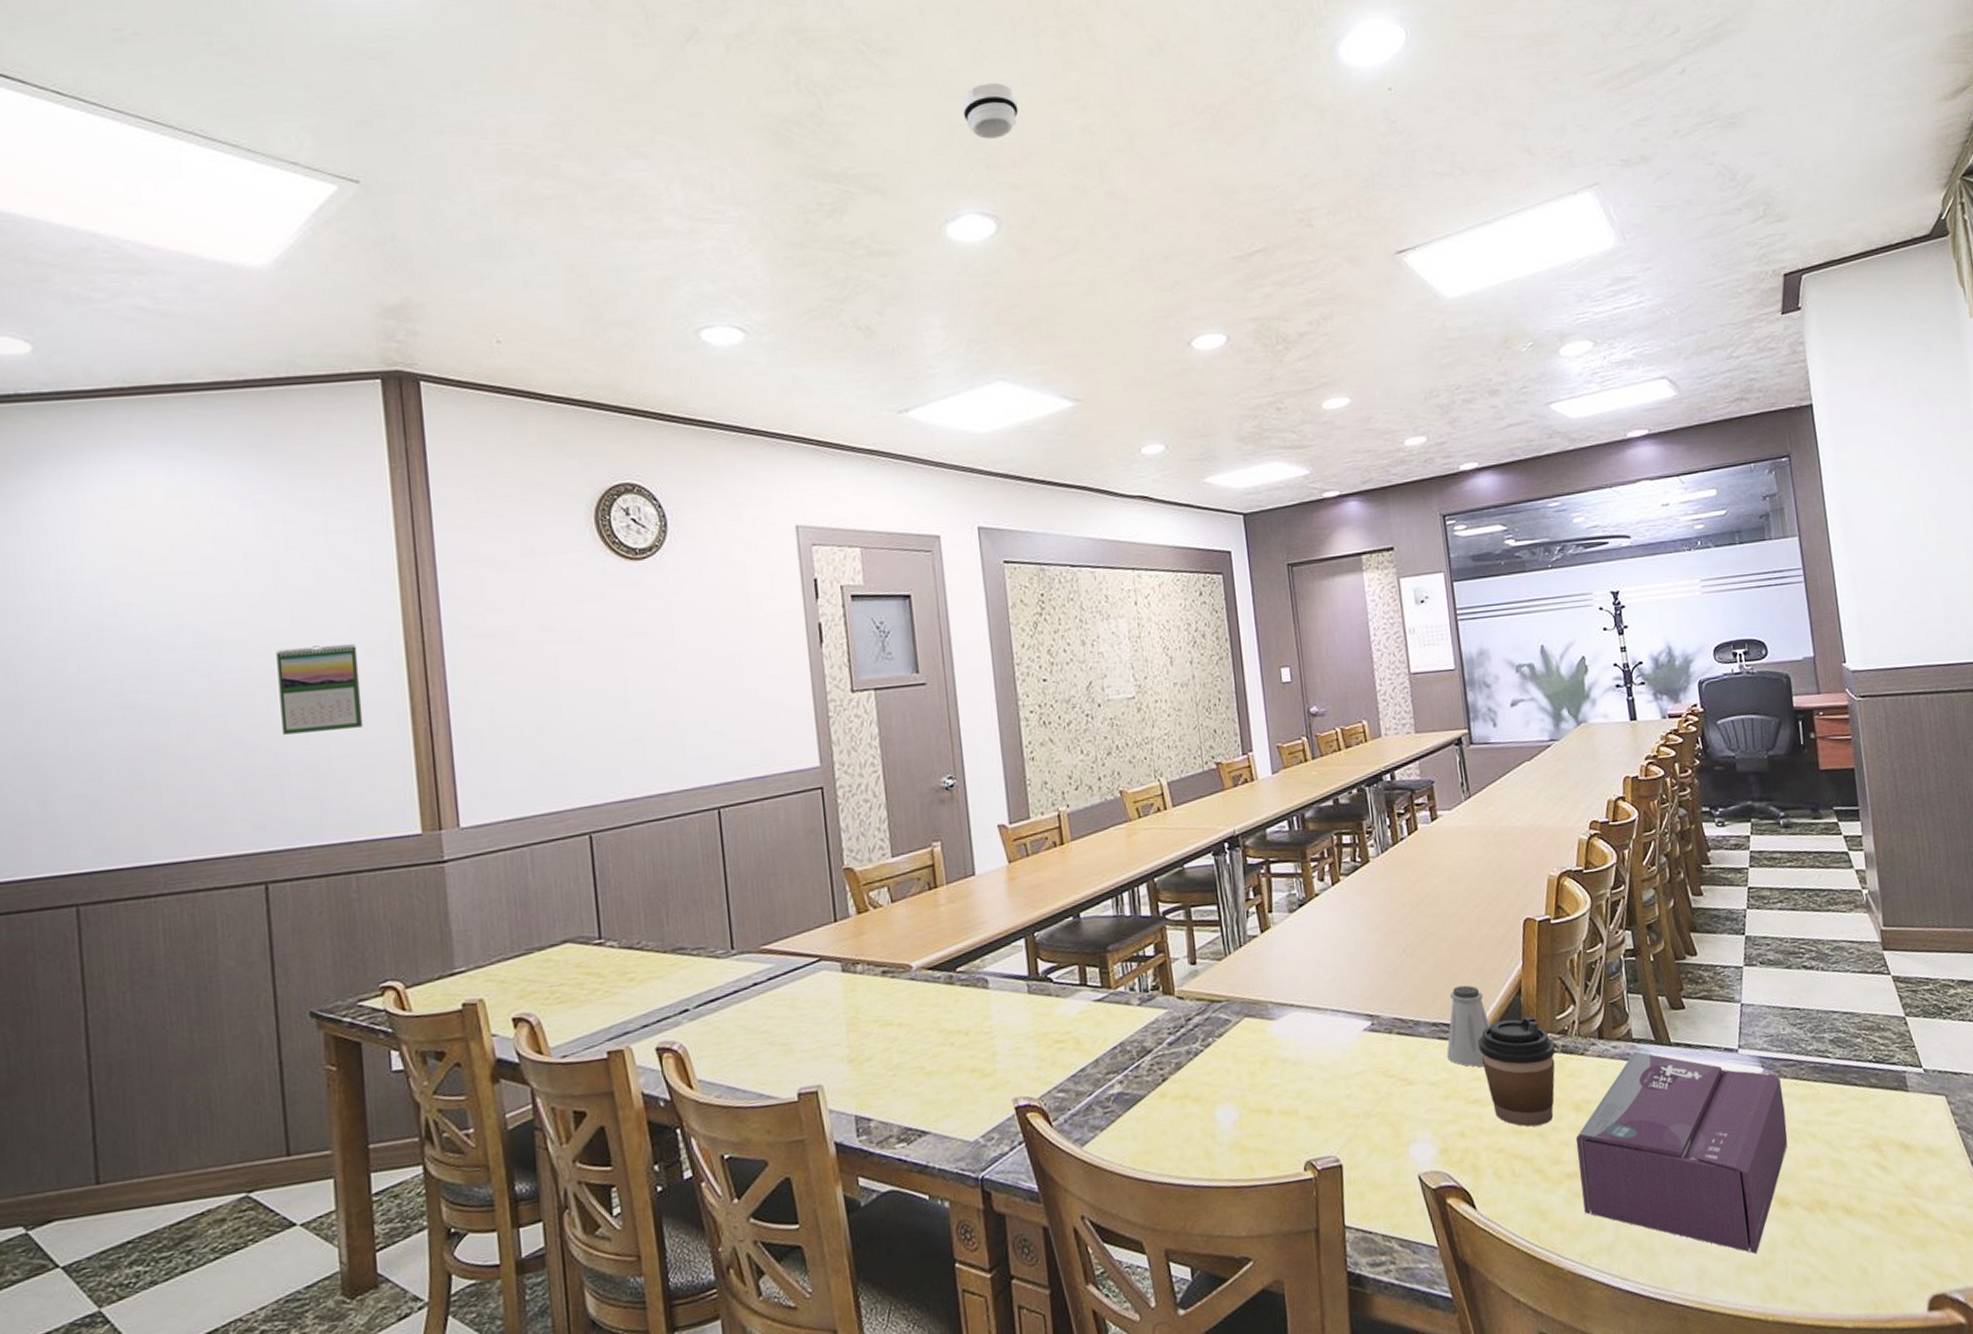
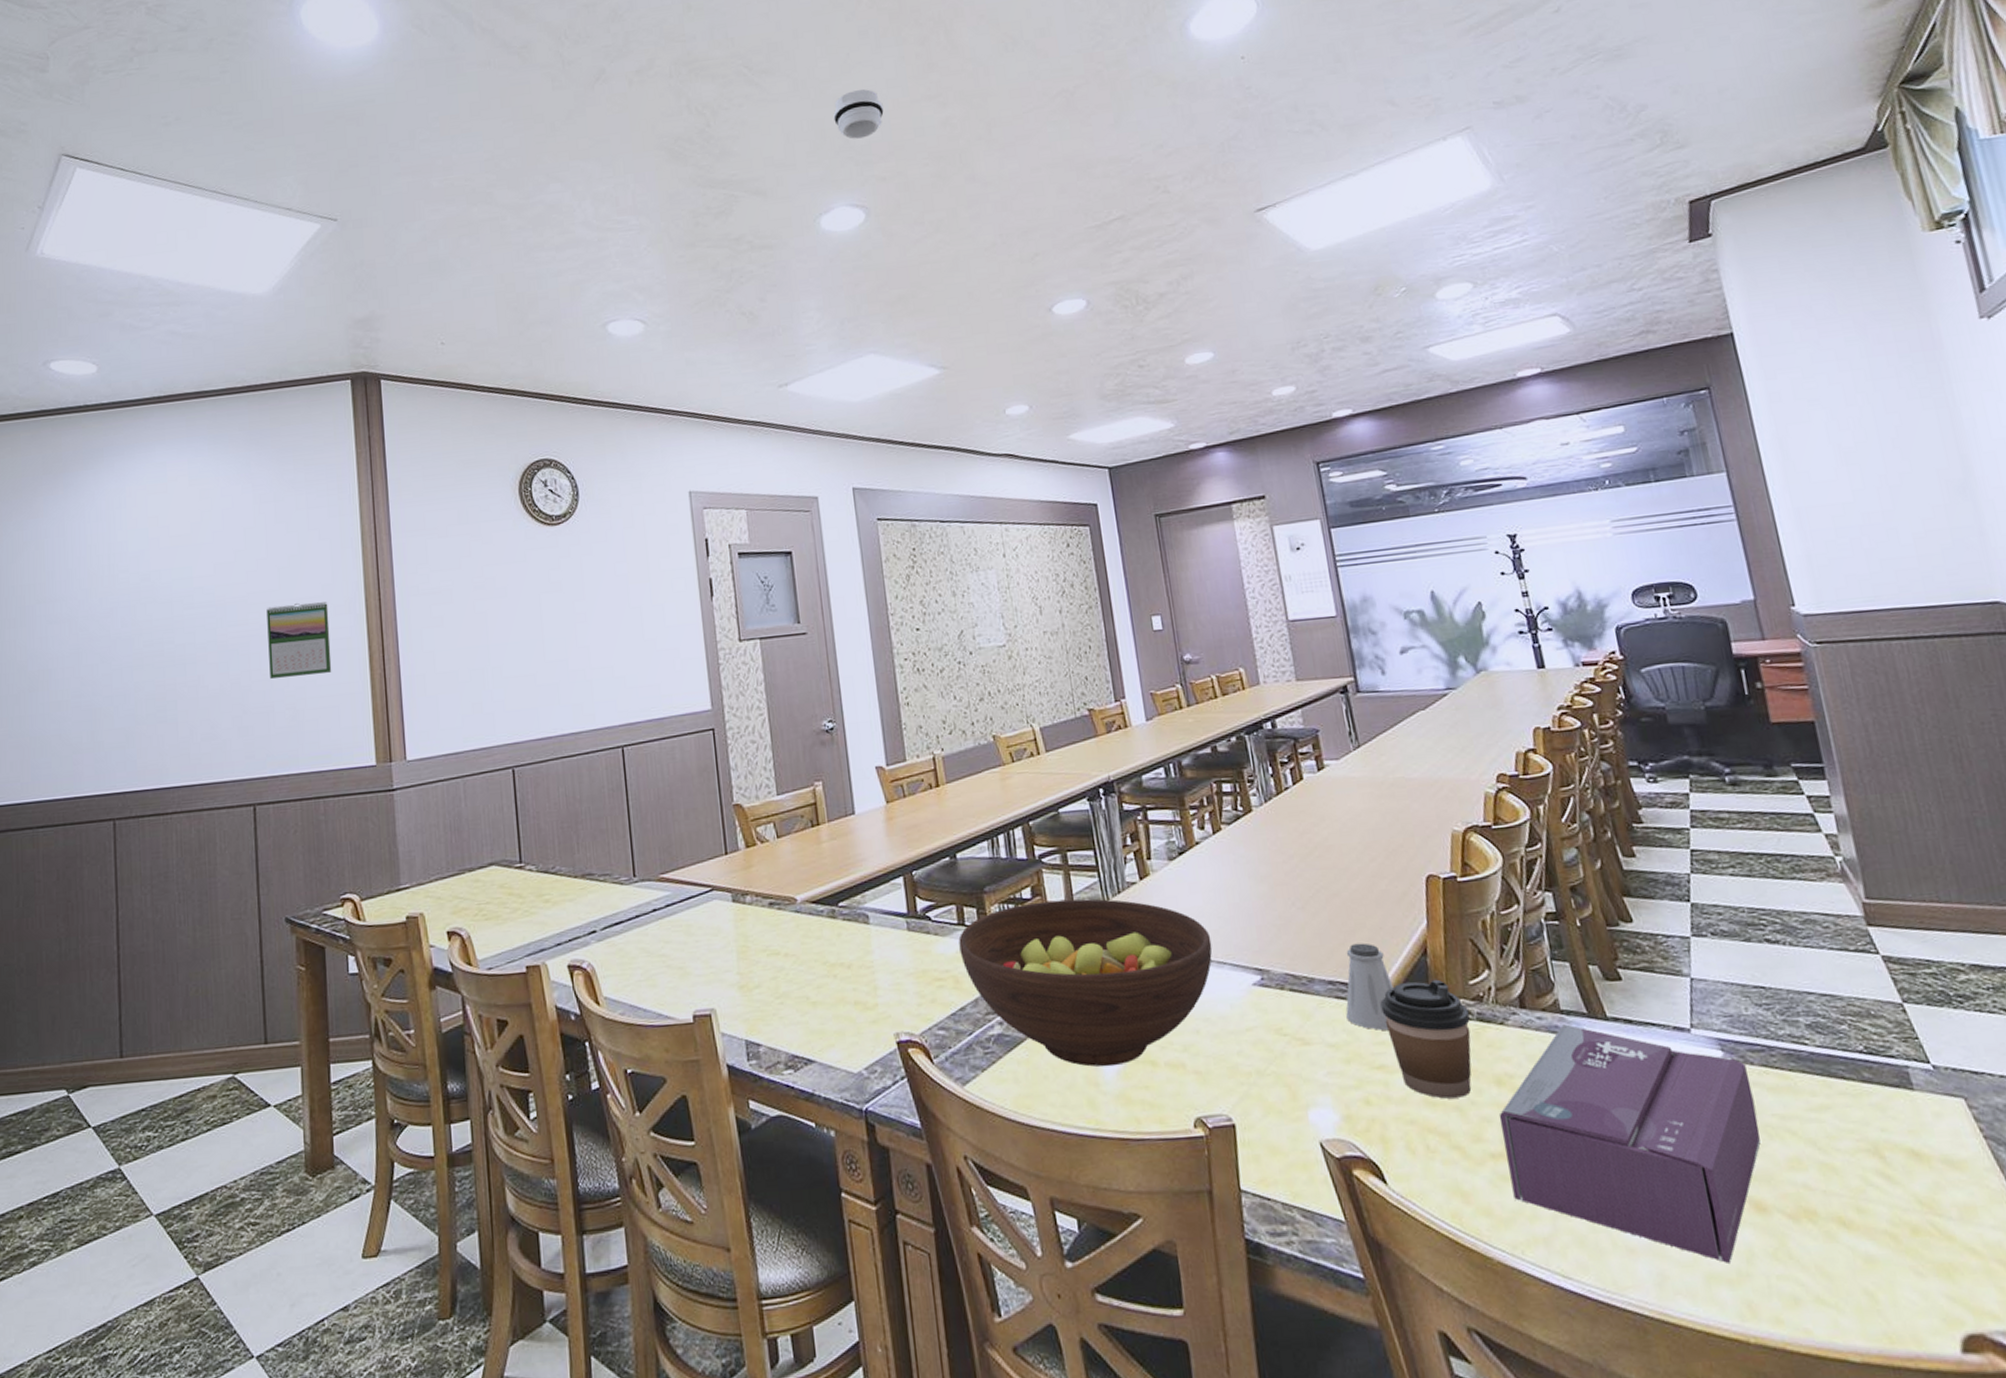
fruit bowl: none [1080,953,1327,1119] -> present [958,899,1213,1067]

